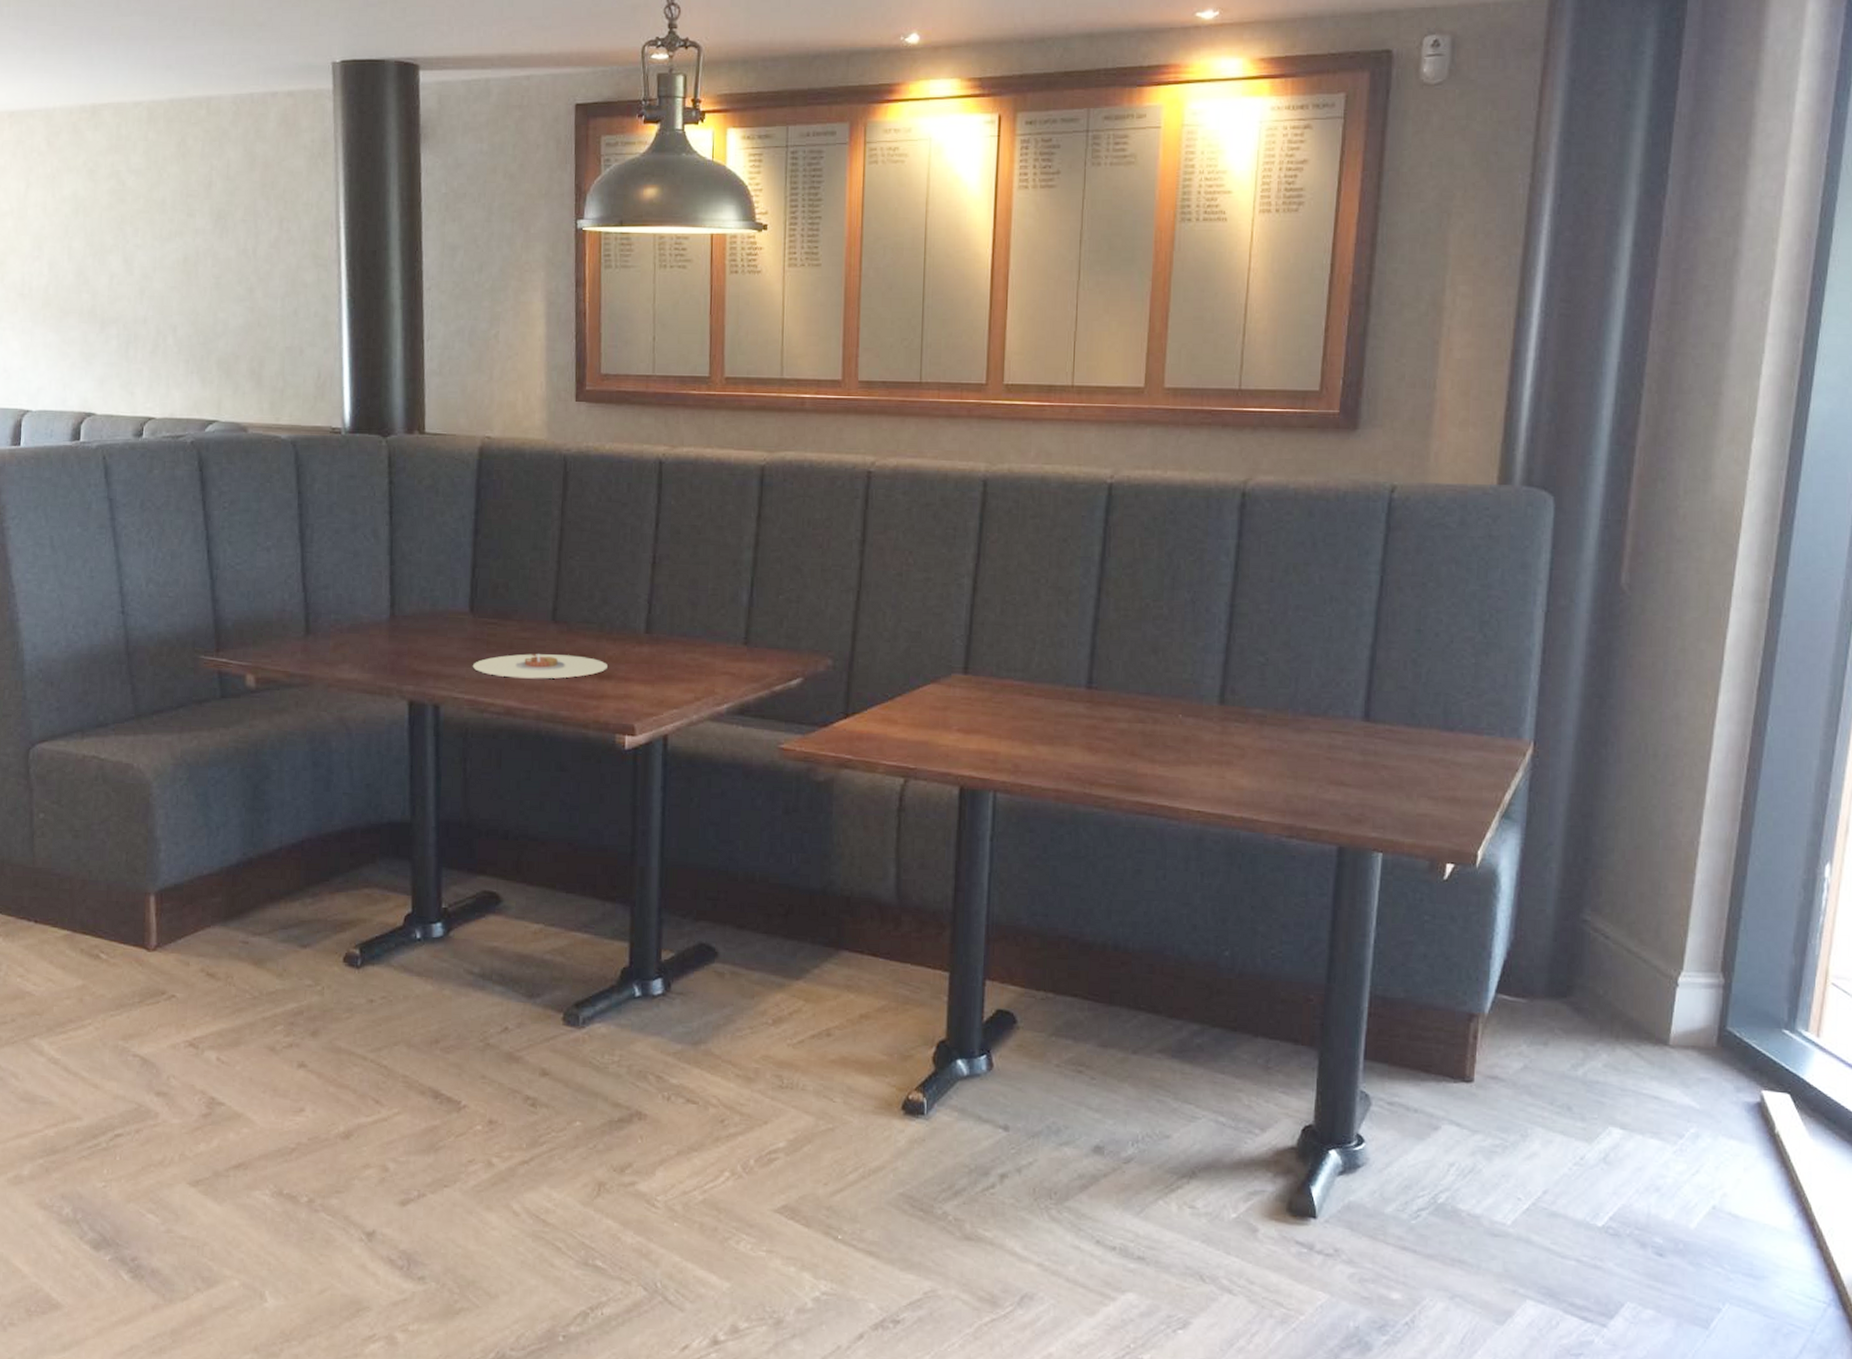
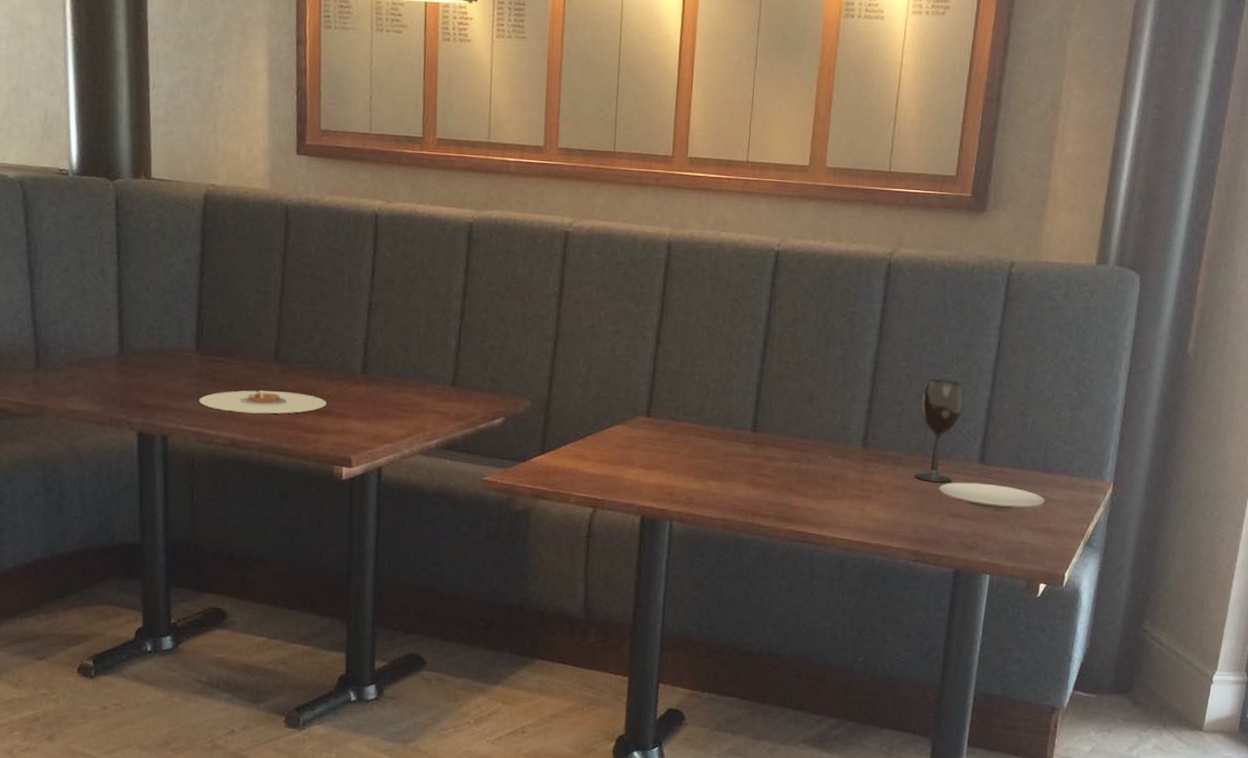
wine glass: none [1284,624,1341,745] -> present [914,379,964,483]
plate: none [1314,743,1448,776] -> present [939,482,1045,510]

